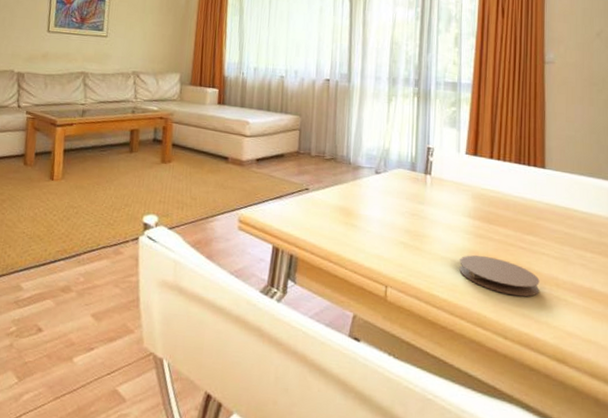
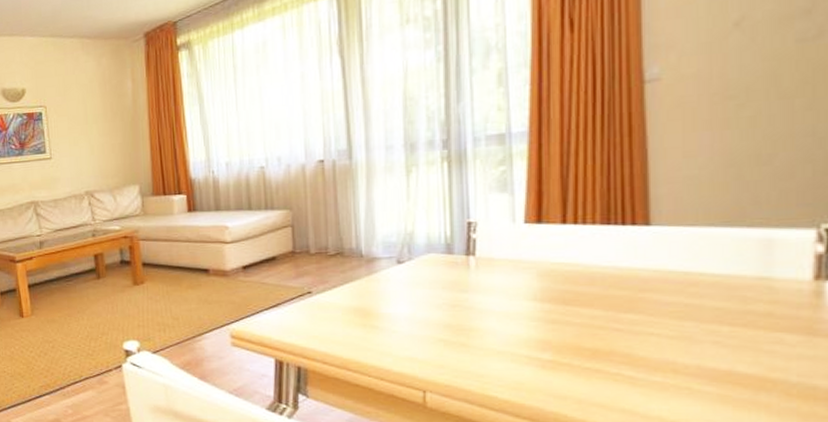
coaster: present [459,254,540,297] -> none [524,344,647,389]

